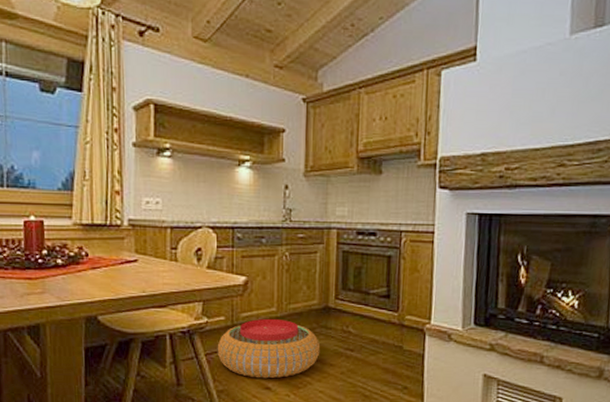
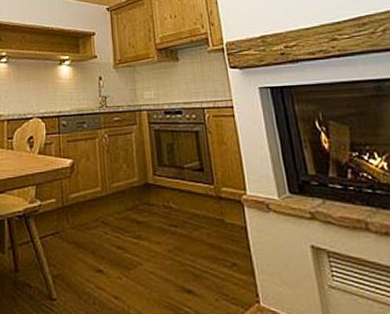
pouf: present [217,318,321,379] -> none [50,198,146,261]

